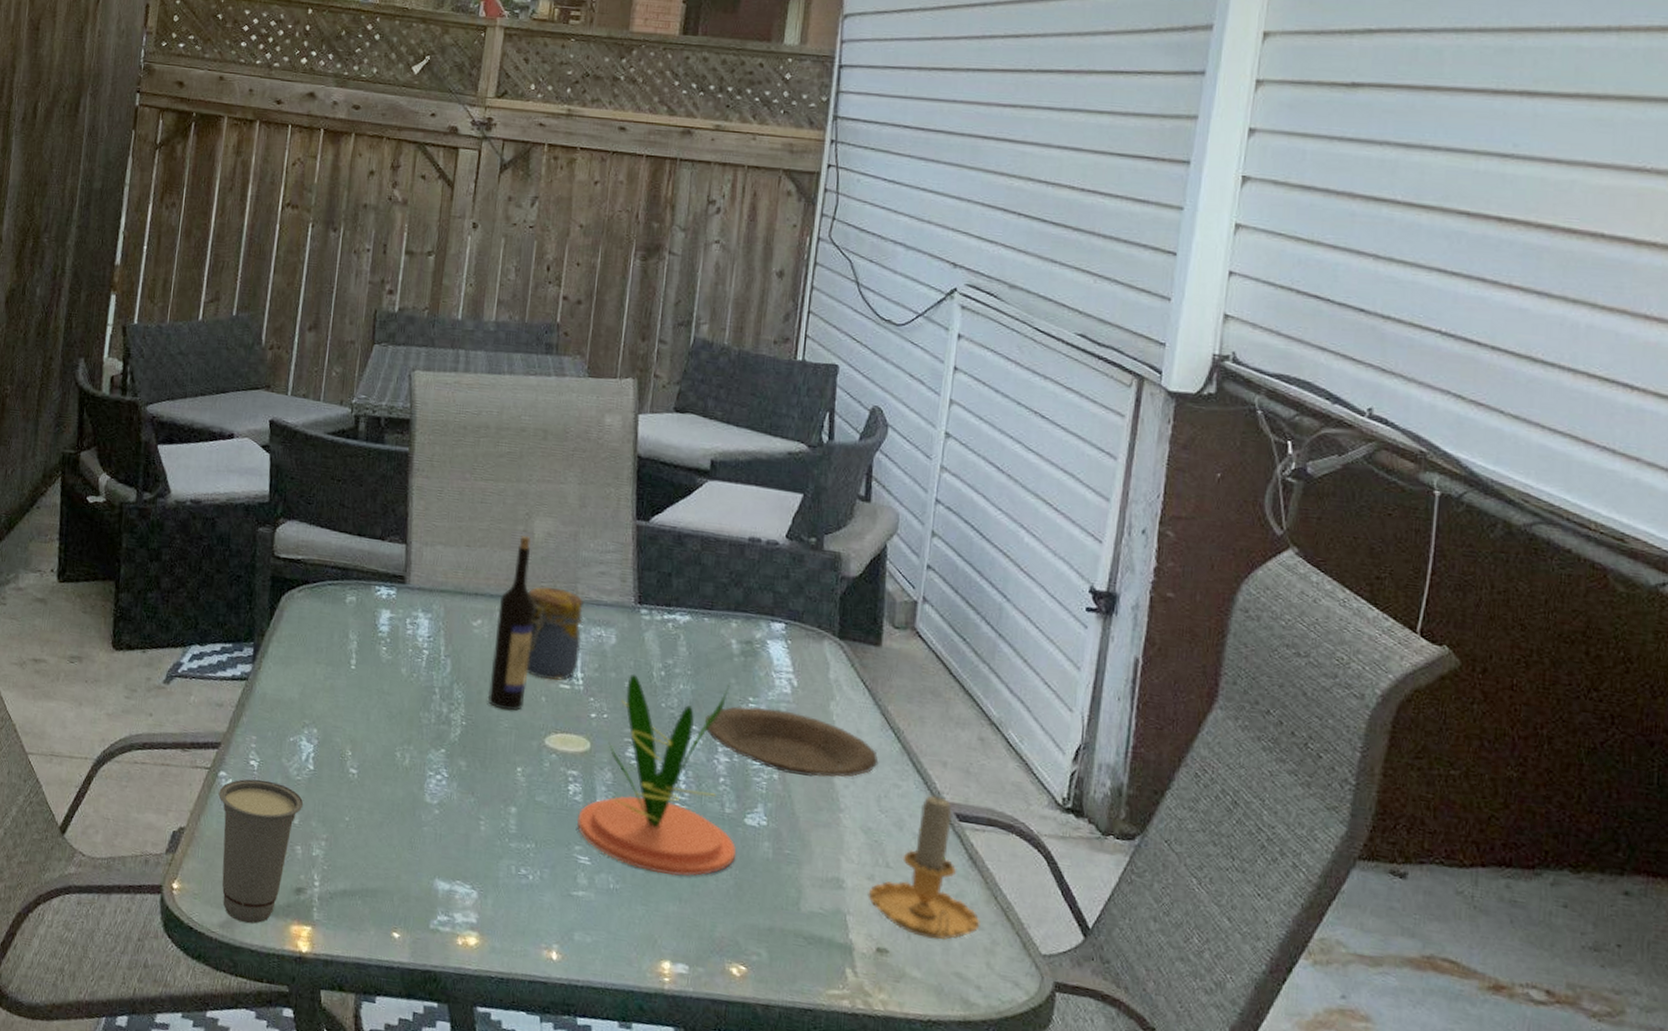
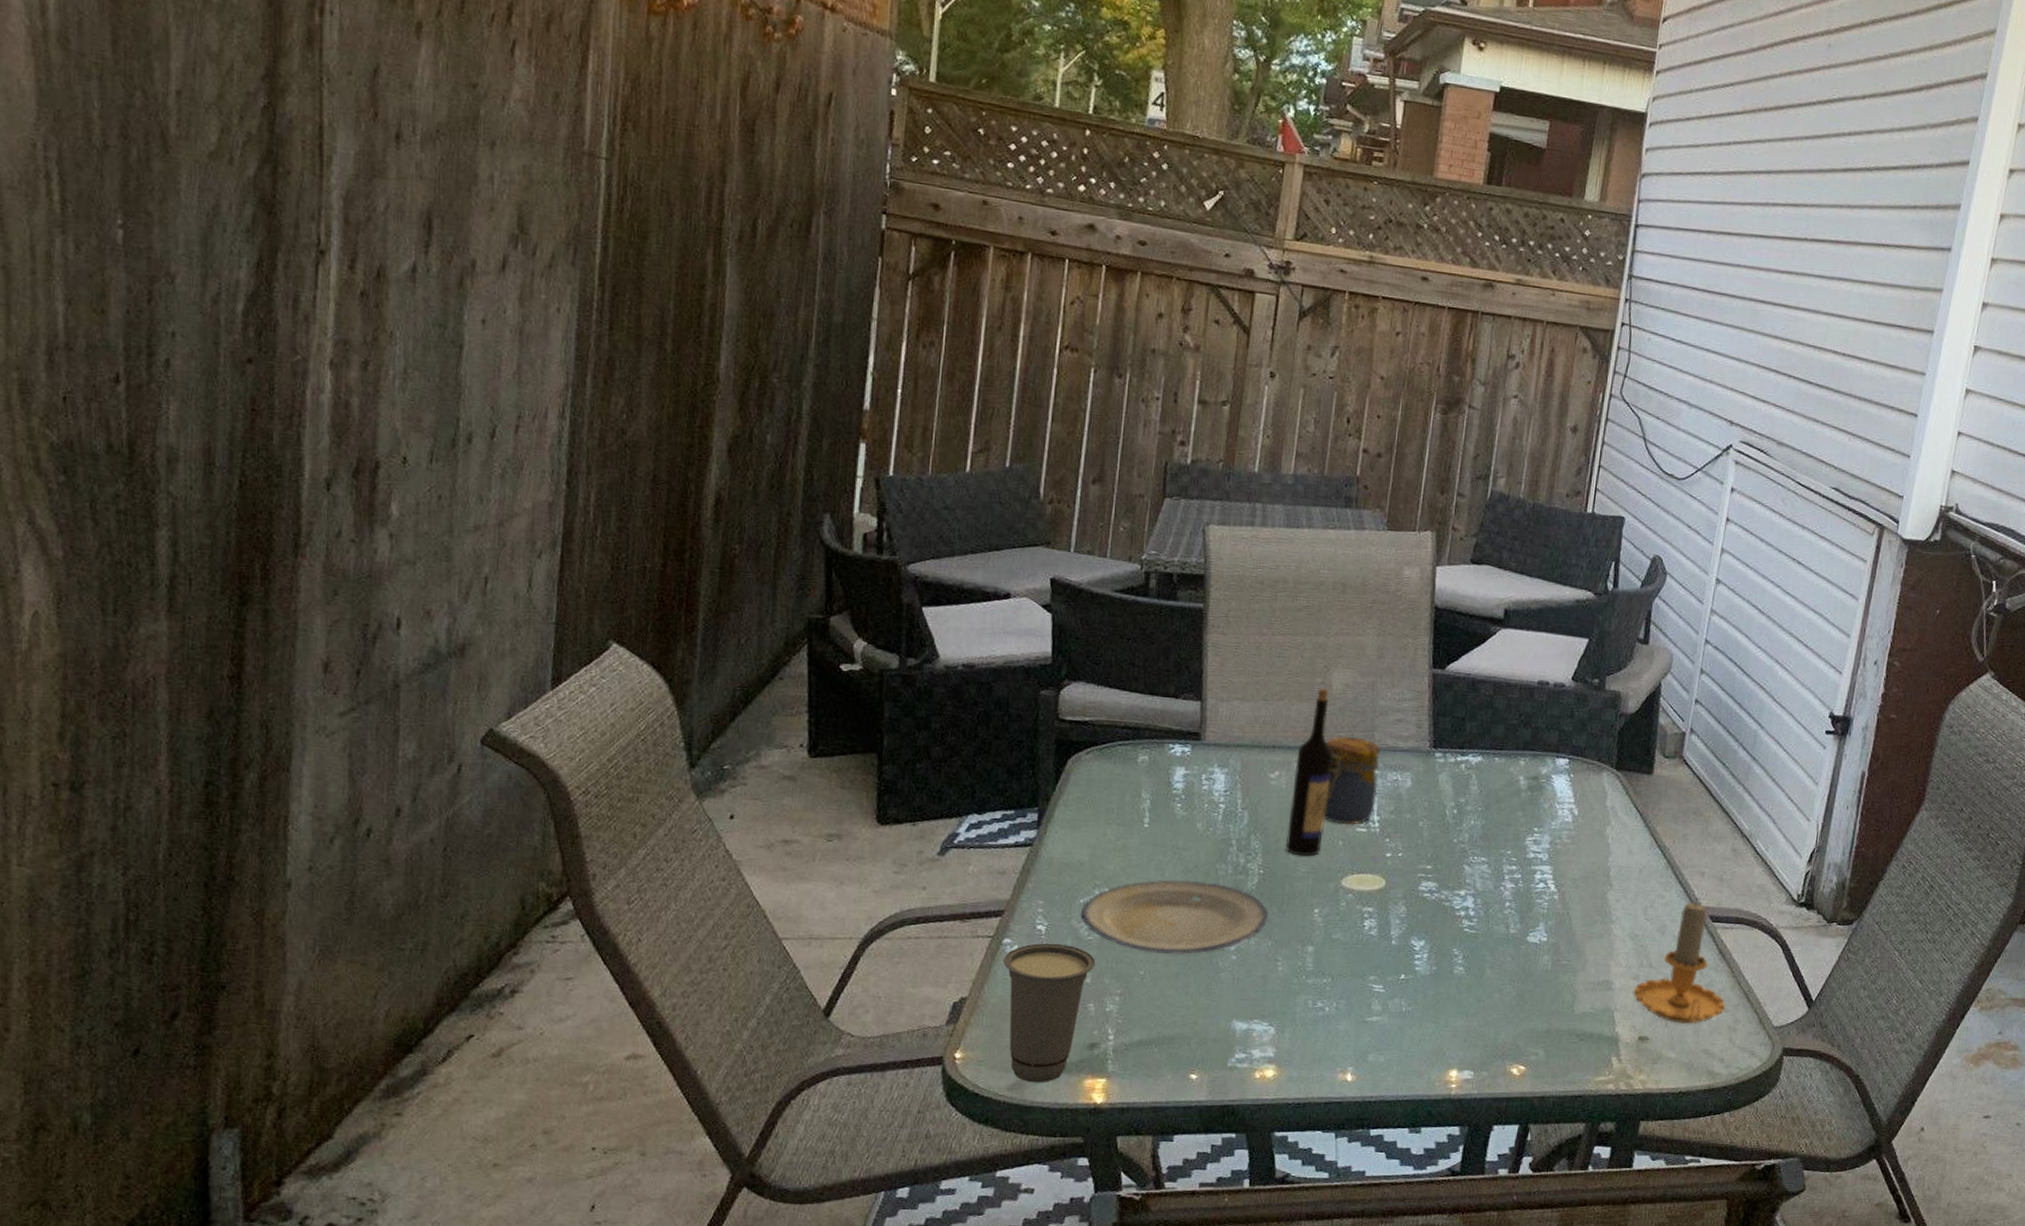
plate: none [289,723,471,805] -> present [1079,879,1269,955]
plant: present [576,673,736,876] -> none [1371,813,1519,994]
plate: present [705,705,879,777] -> none [1494,836,1647,894]

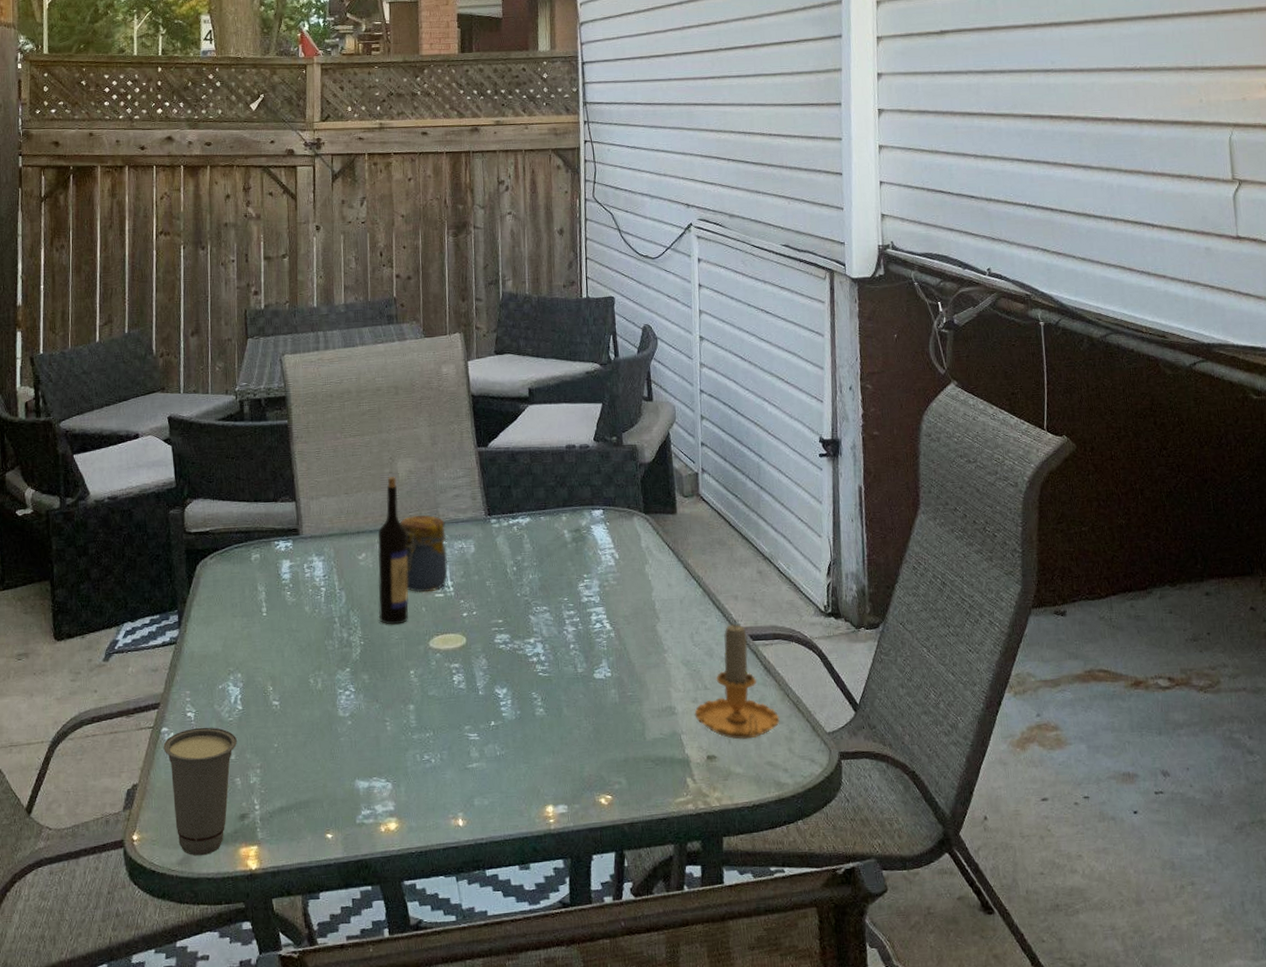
plate: present [1079,879,1269,955] -> none [220,657,374,727]

